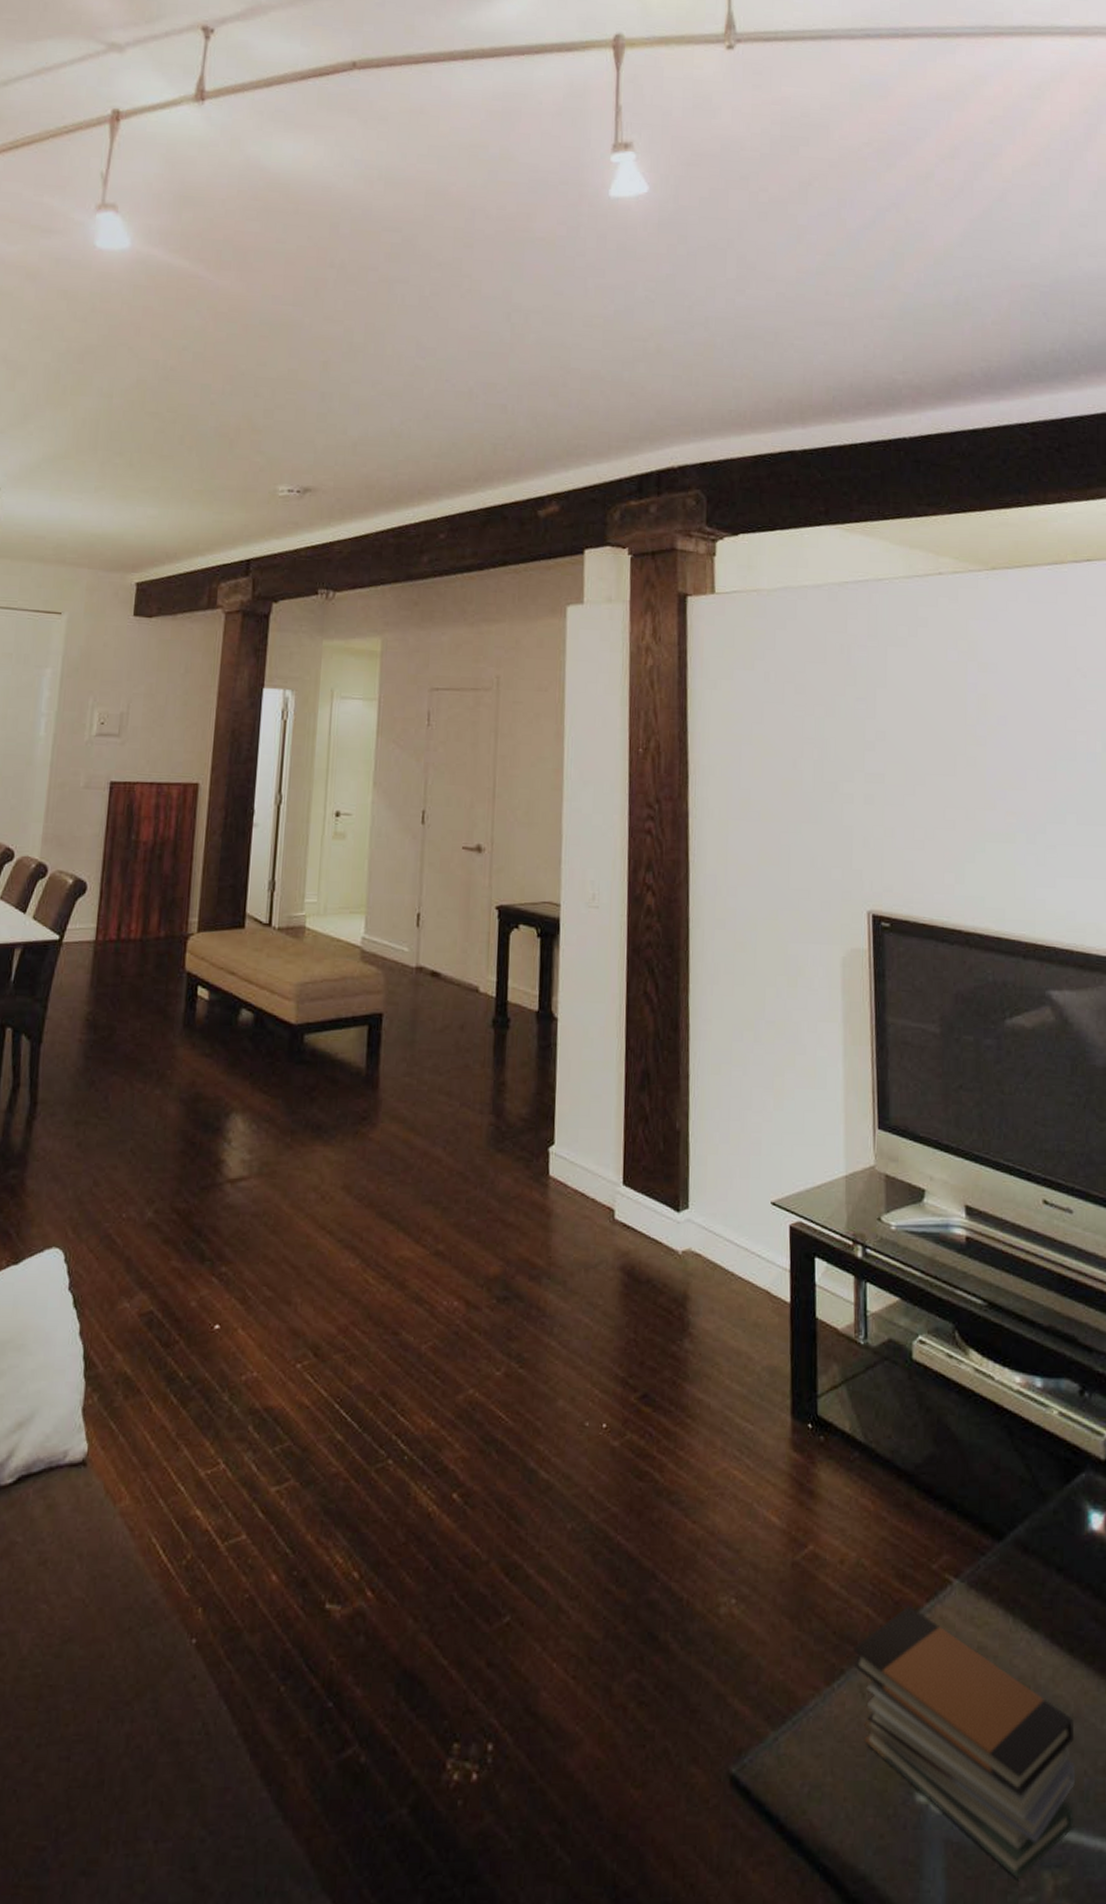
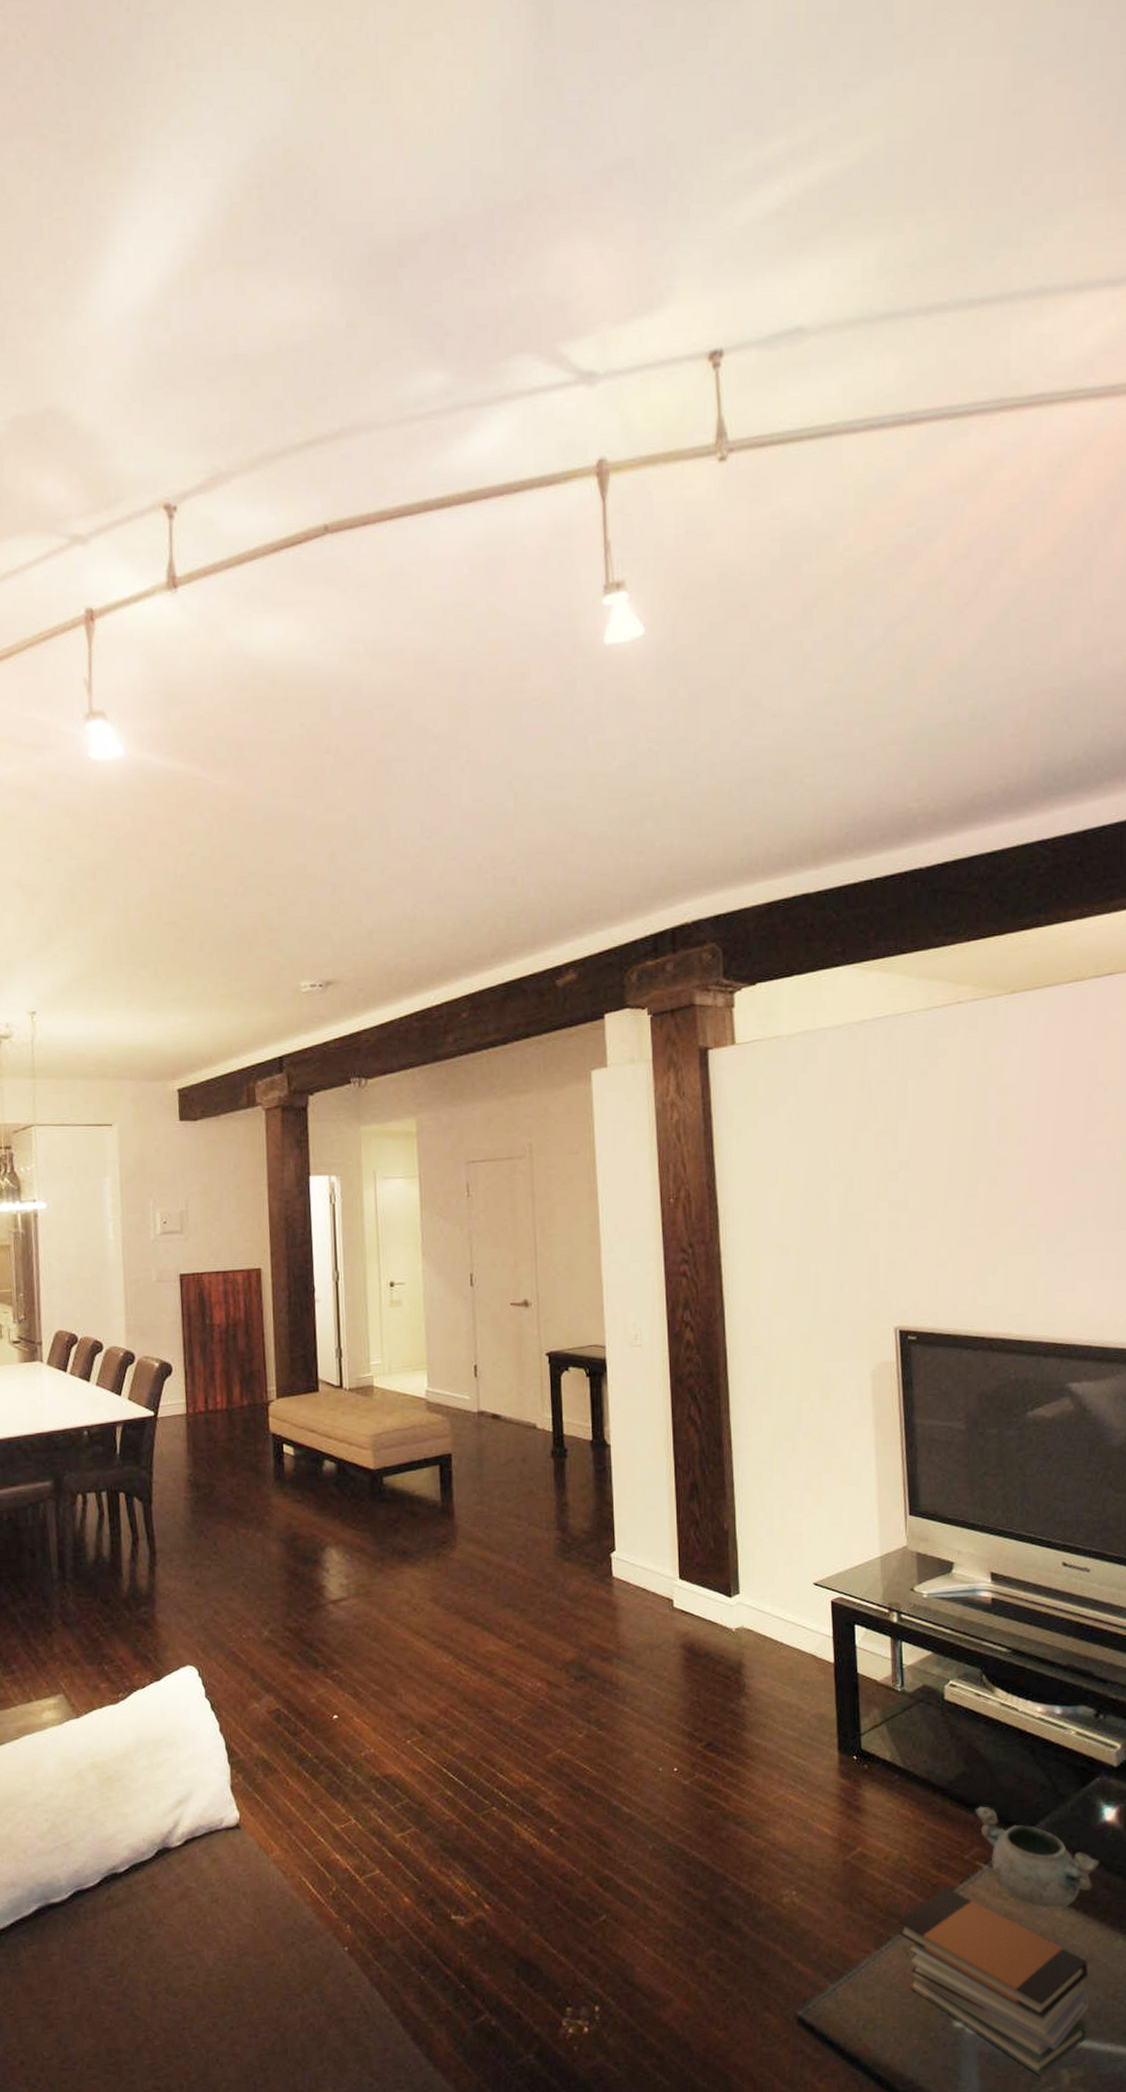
decorative bowl: none [944,1500,1086,1643] -> present [974,1806,1099,1909]

